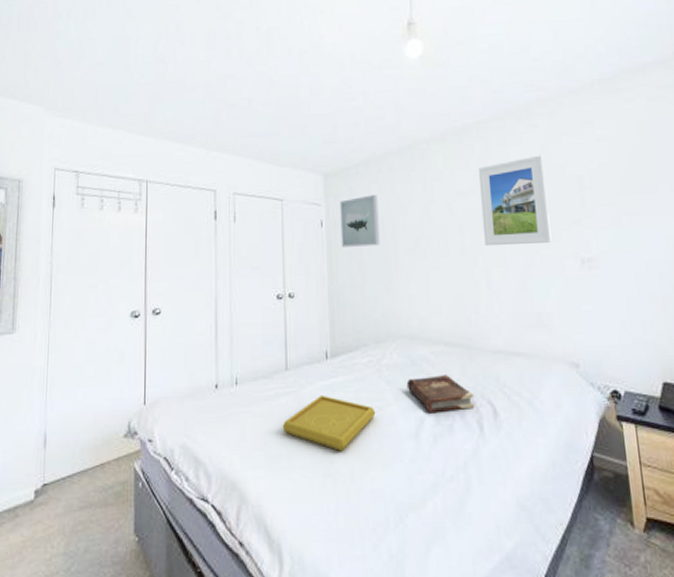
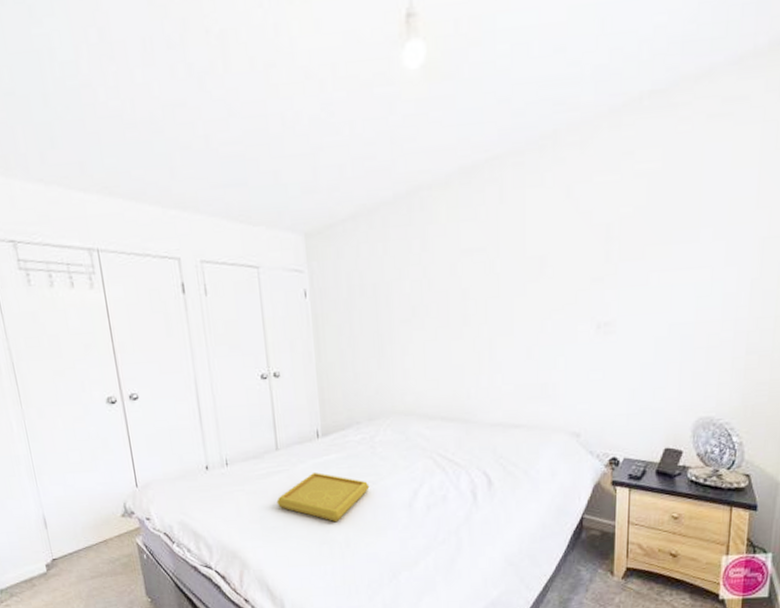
wall art: present [339,194,380,247] -> none [324,256,372,320]
book: present [406,374,475,414] -> none [400,448,470,486]
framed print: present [479,155,552,245] -> none [488,199,567,312]

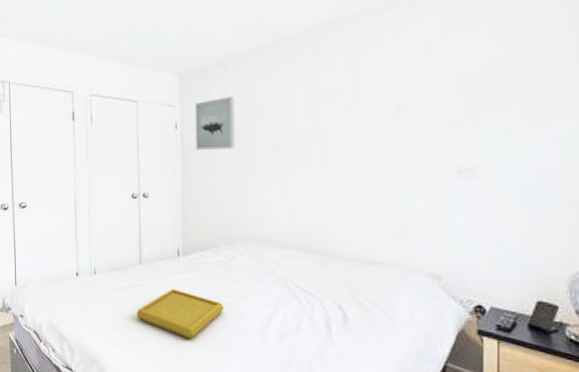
wall art: none [324,256,372,320] -> present [195,95,235,150]

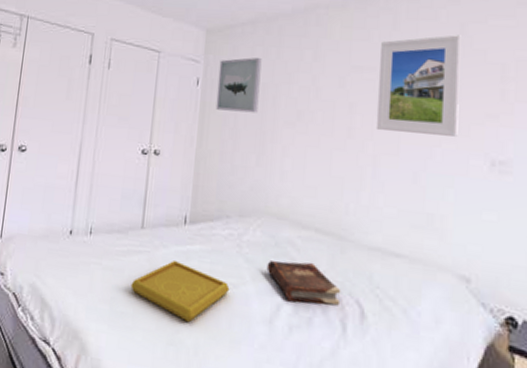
book: none [256,277,325,313] -> present [266,261,341,305]
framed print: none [346,52,425,151] -> present [375,34,461,137]

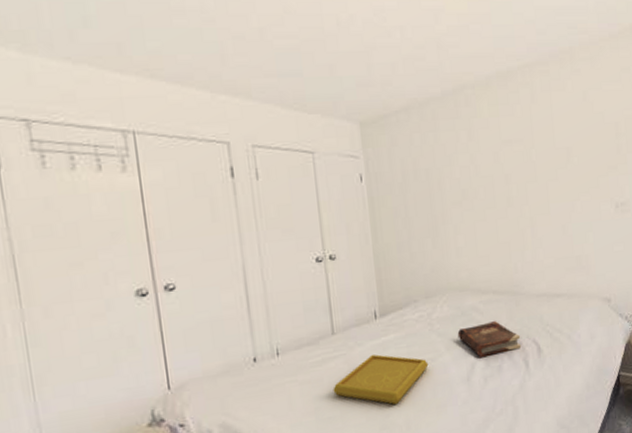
wall art: present [215,57,262,113] -> none [379,144,426,203]
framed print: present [375,34,461,137] -> none [524,102,591,194]

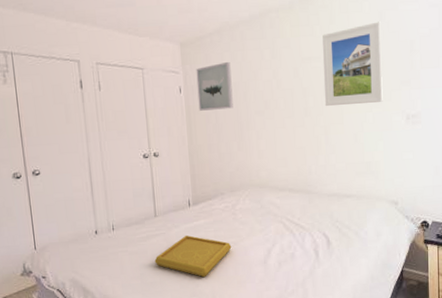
wall art: none [379,144,426,203] -> present [196,61,233,111]
book: present [457,320,522,358] -> none [257,214,313,245]
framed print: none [524,102,591,194] -> present [323,21,383,106]

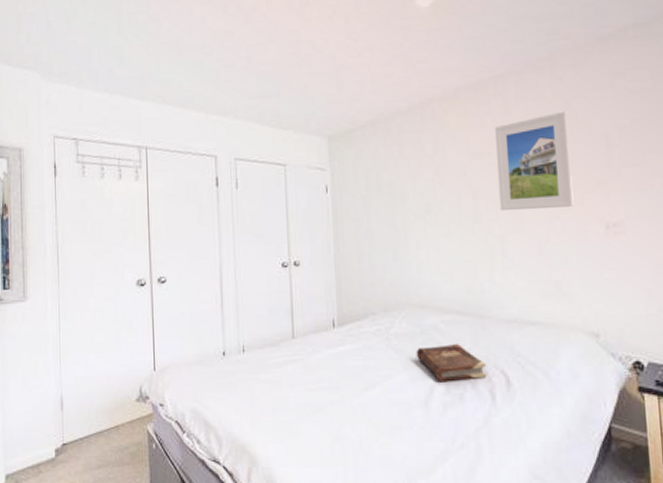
serving tray: present [154,235,232,278] -> none [290,364,384,419]
wall art: present [196,61,233,111] -> none [345,157,388,214]
book: none [257,214,313,245] -> present [416,343,487,383]

